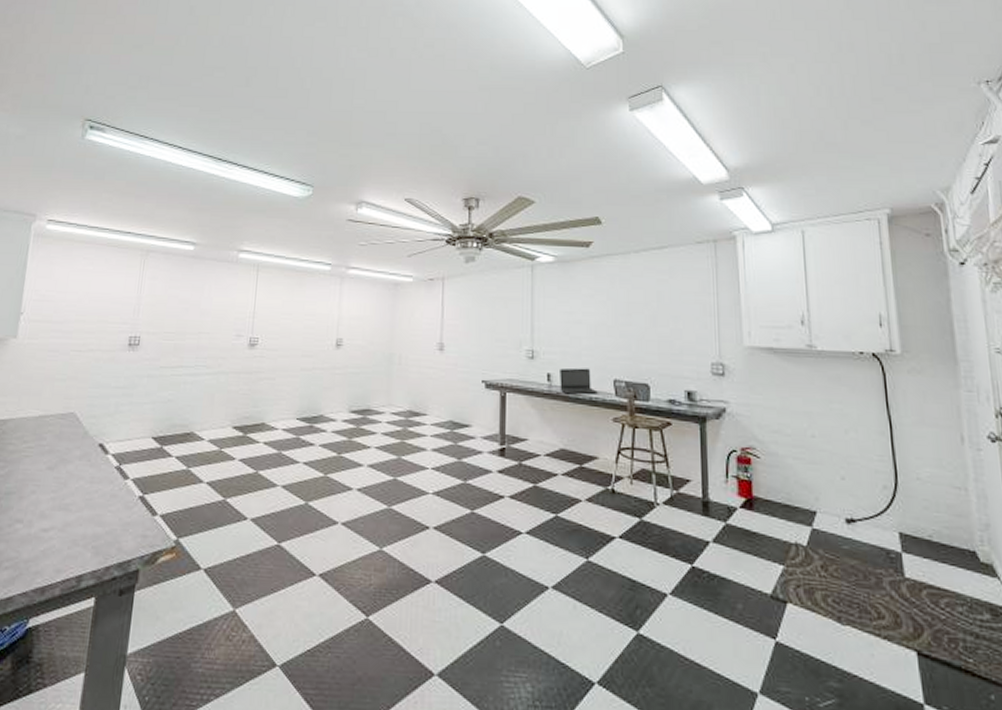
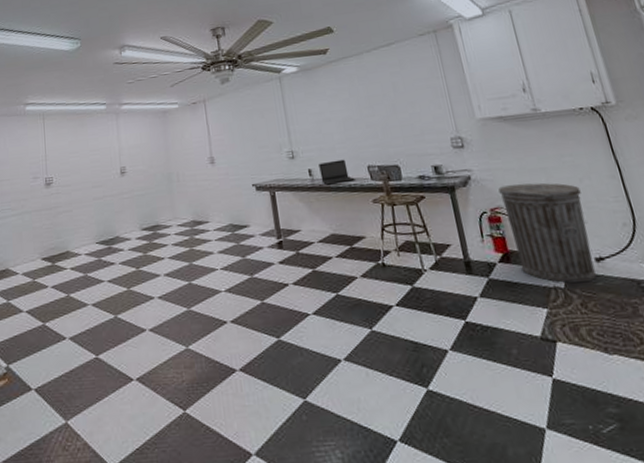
trash can: none [753,424,844,544] -> present [497,182,597,283]

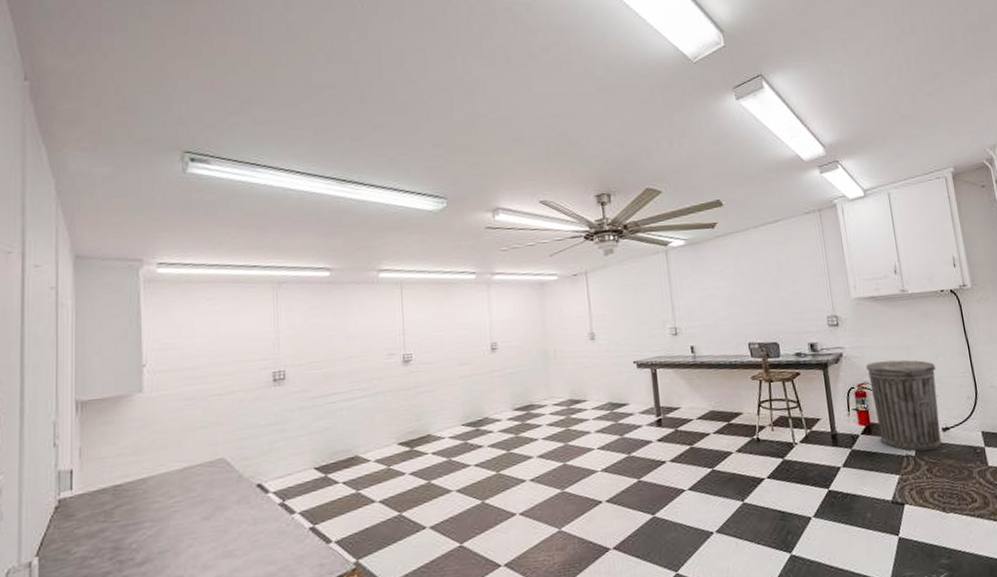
laptop: present [318,159,355,185] -> none [701,336,736,362]

